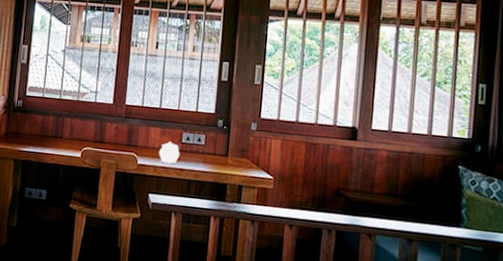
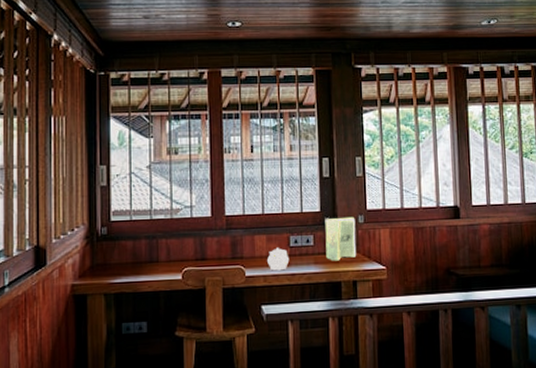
book: none [215,121,248,164] -> present [325,216,357,261]

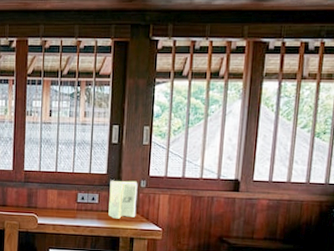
teapot: present [267,247,290,271] -> none [57,202,76,222]

